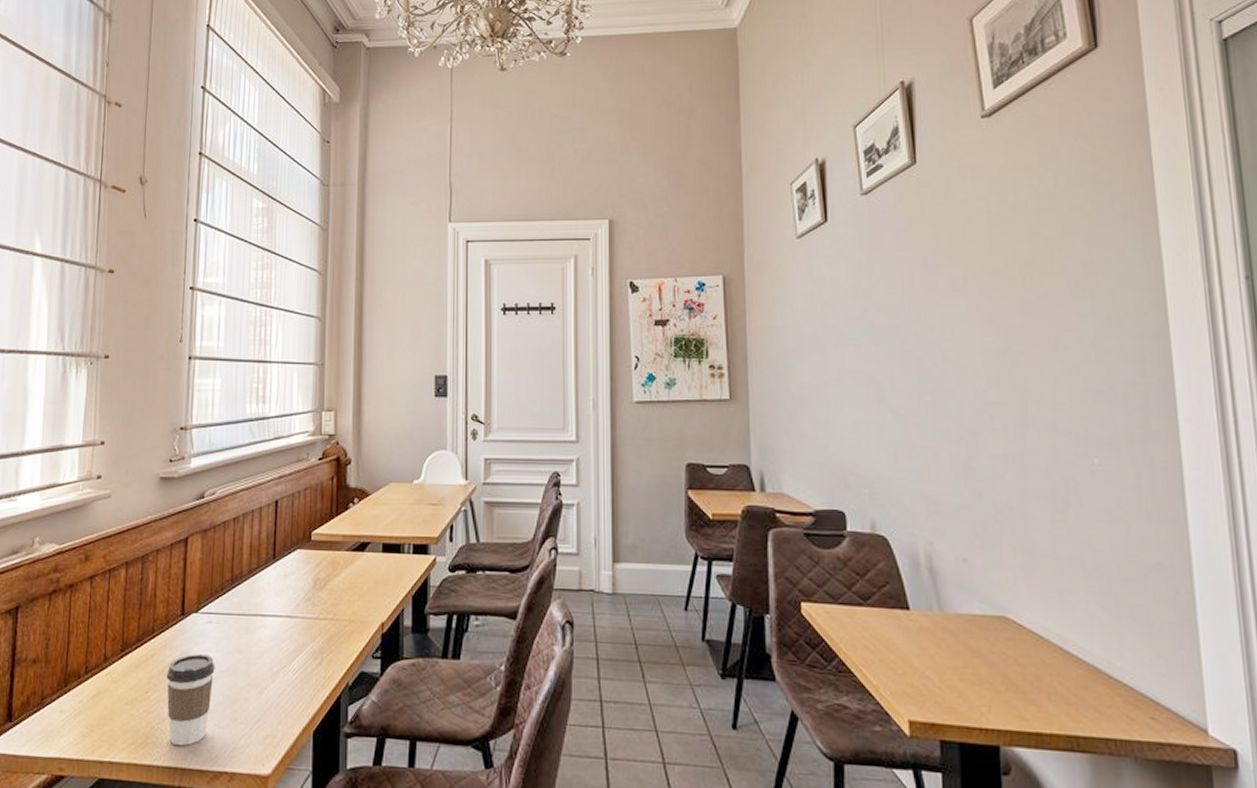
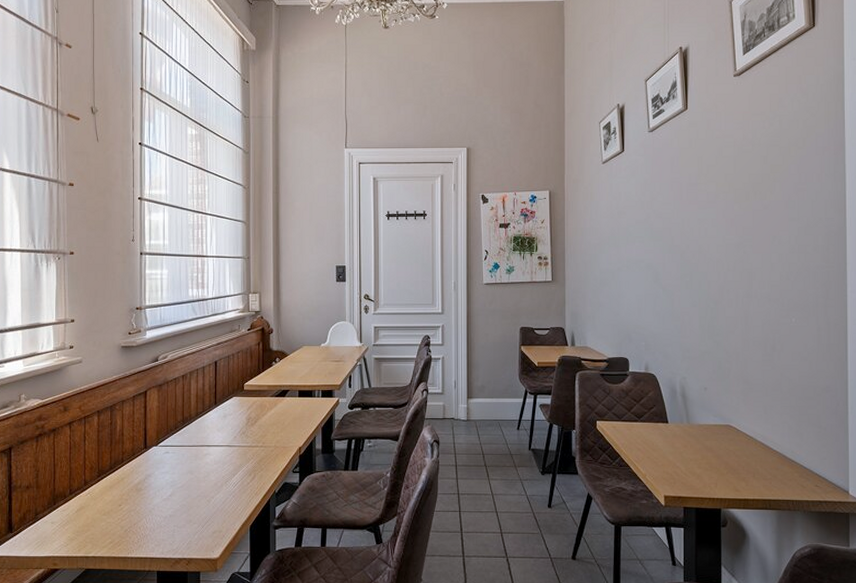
coffee cup: present [166,654,215,747] -> none [134,476,173,542]

